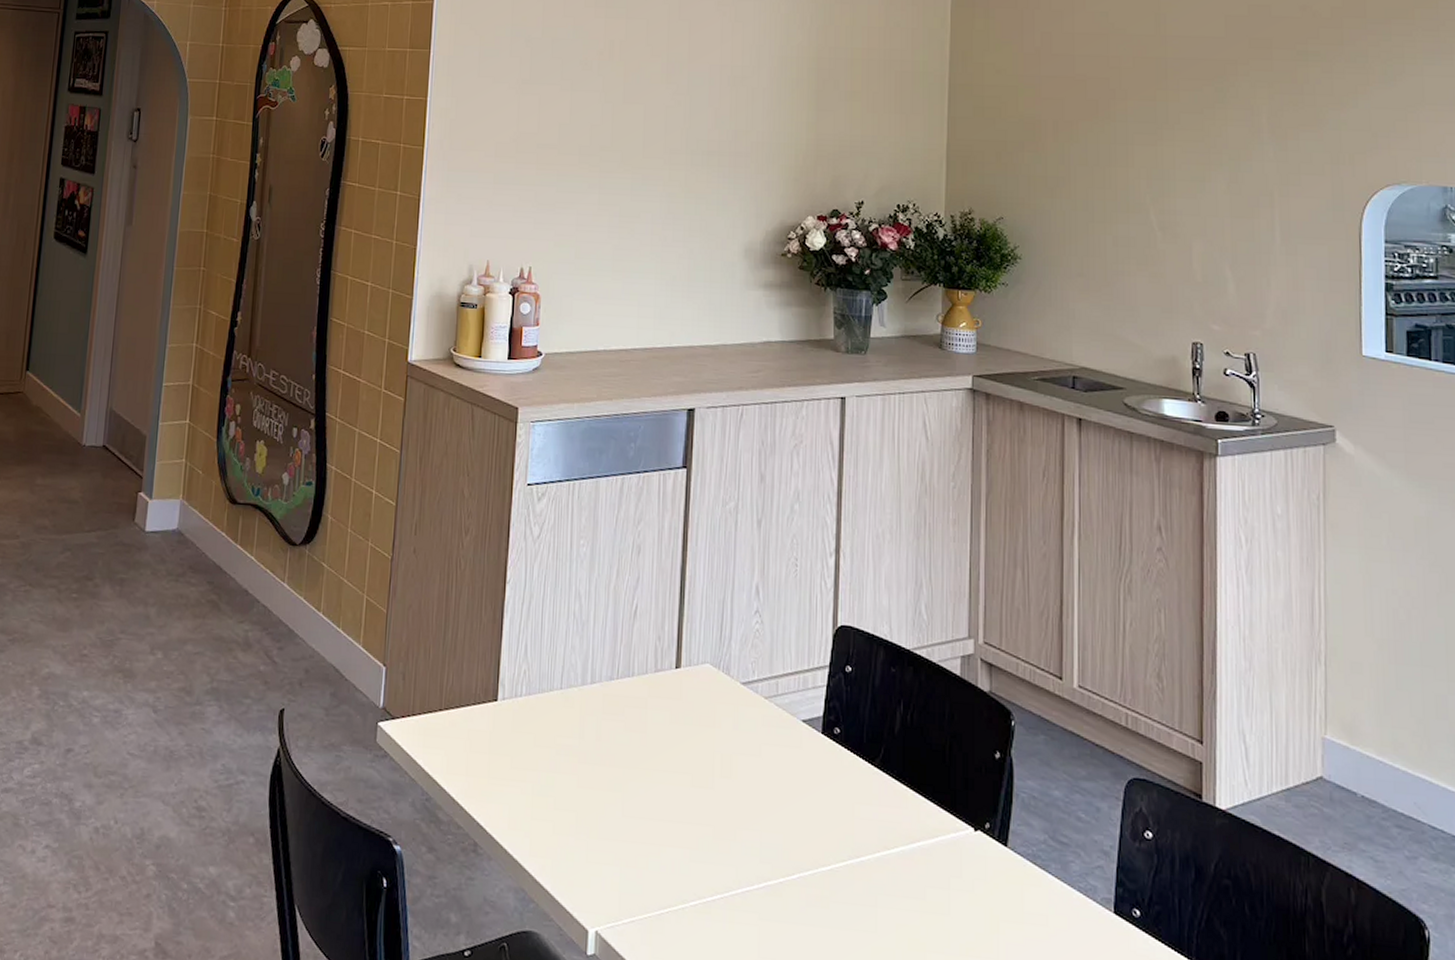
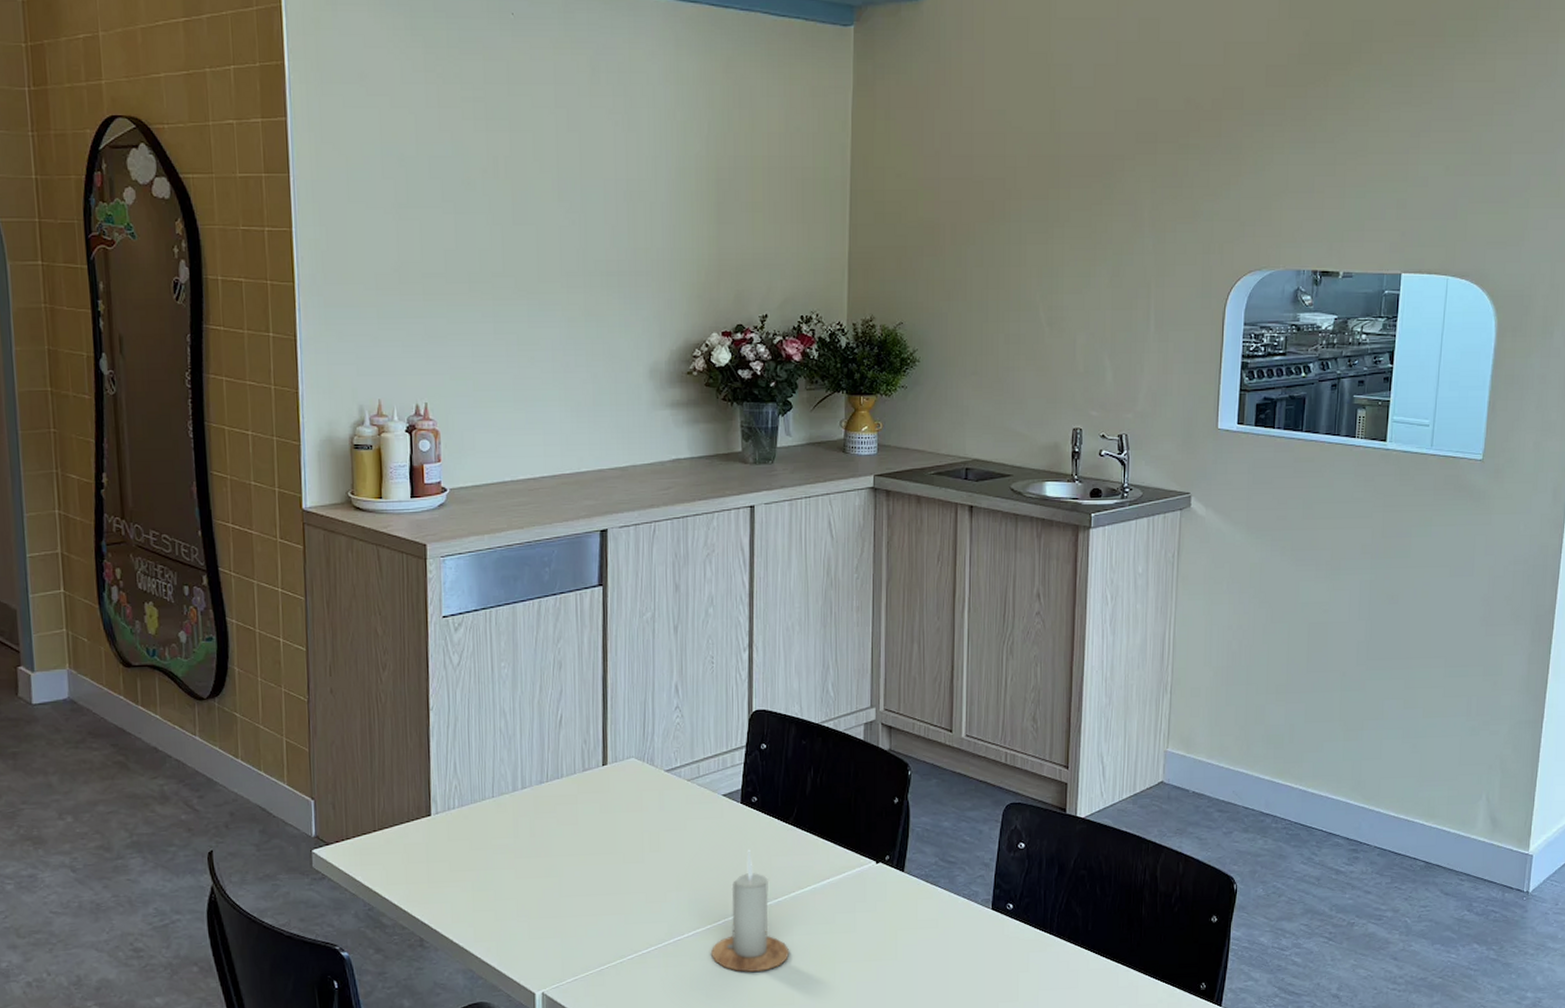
candle: none [783,790,873,948] -> present [711,849,790,972]

